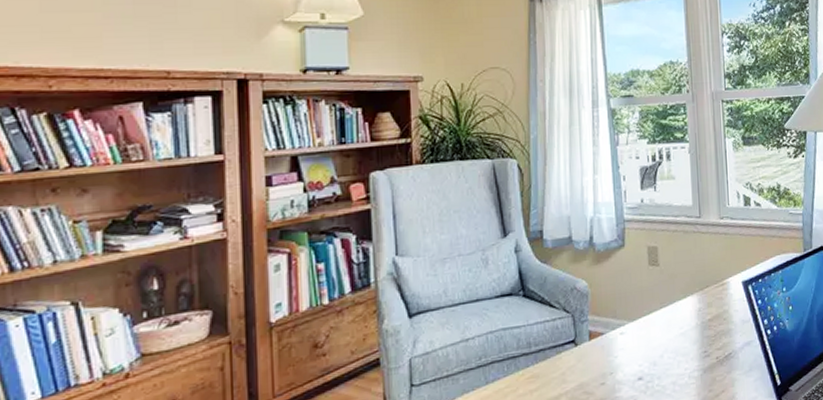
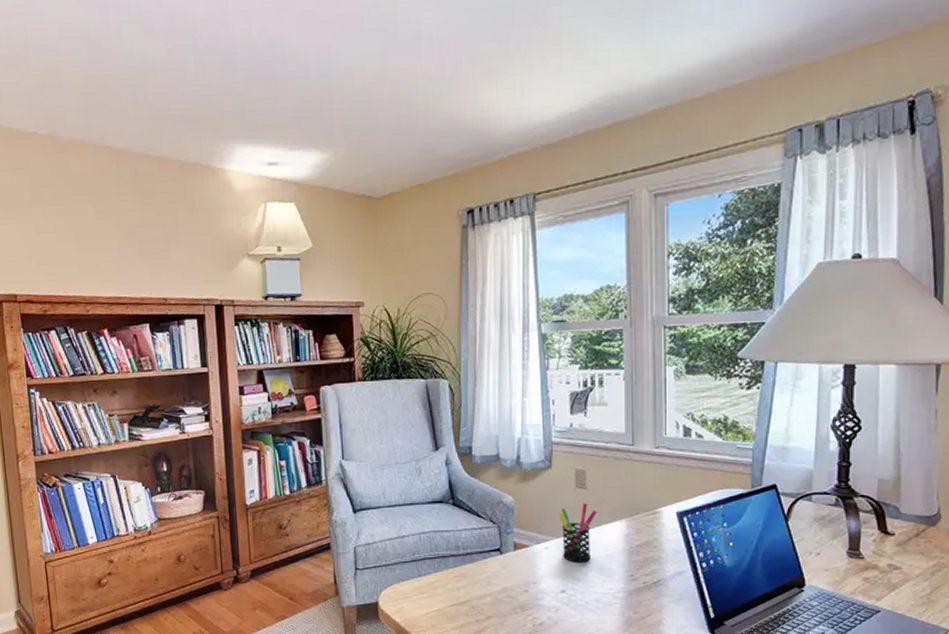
pen holder: none [632,280,670,345] -> present [558,503,597,562]

